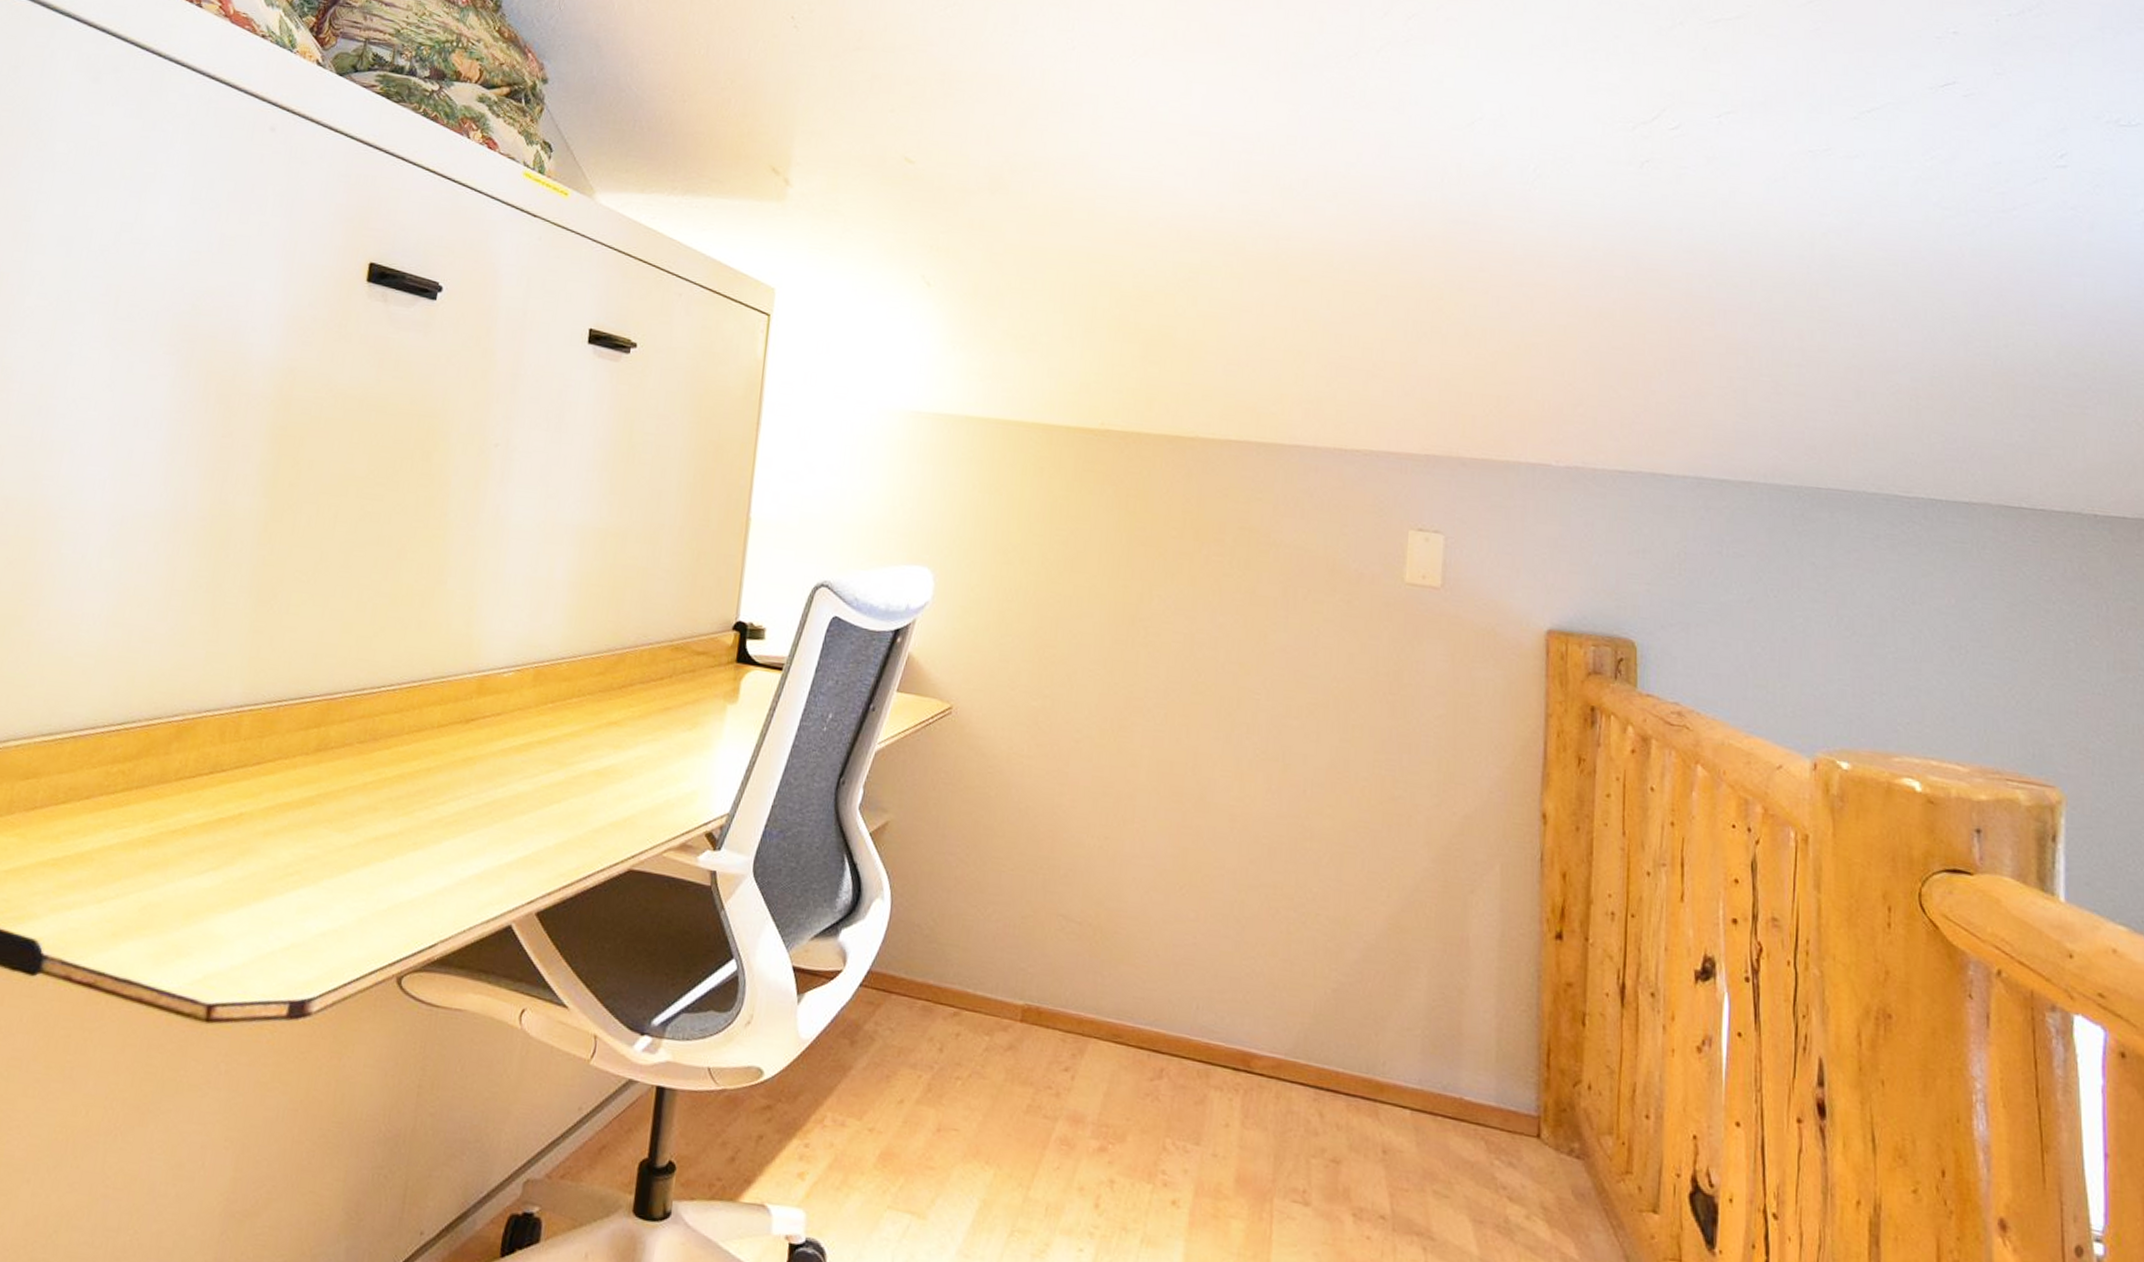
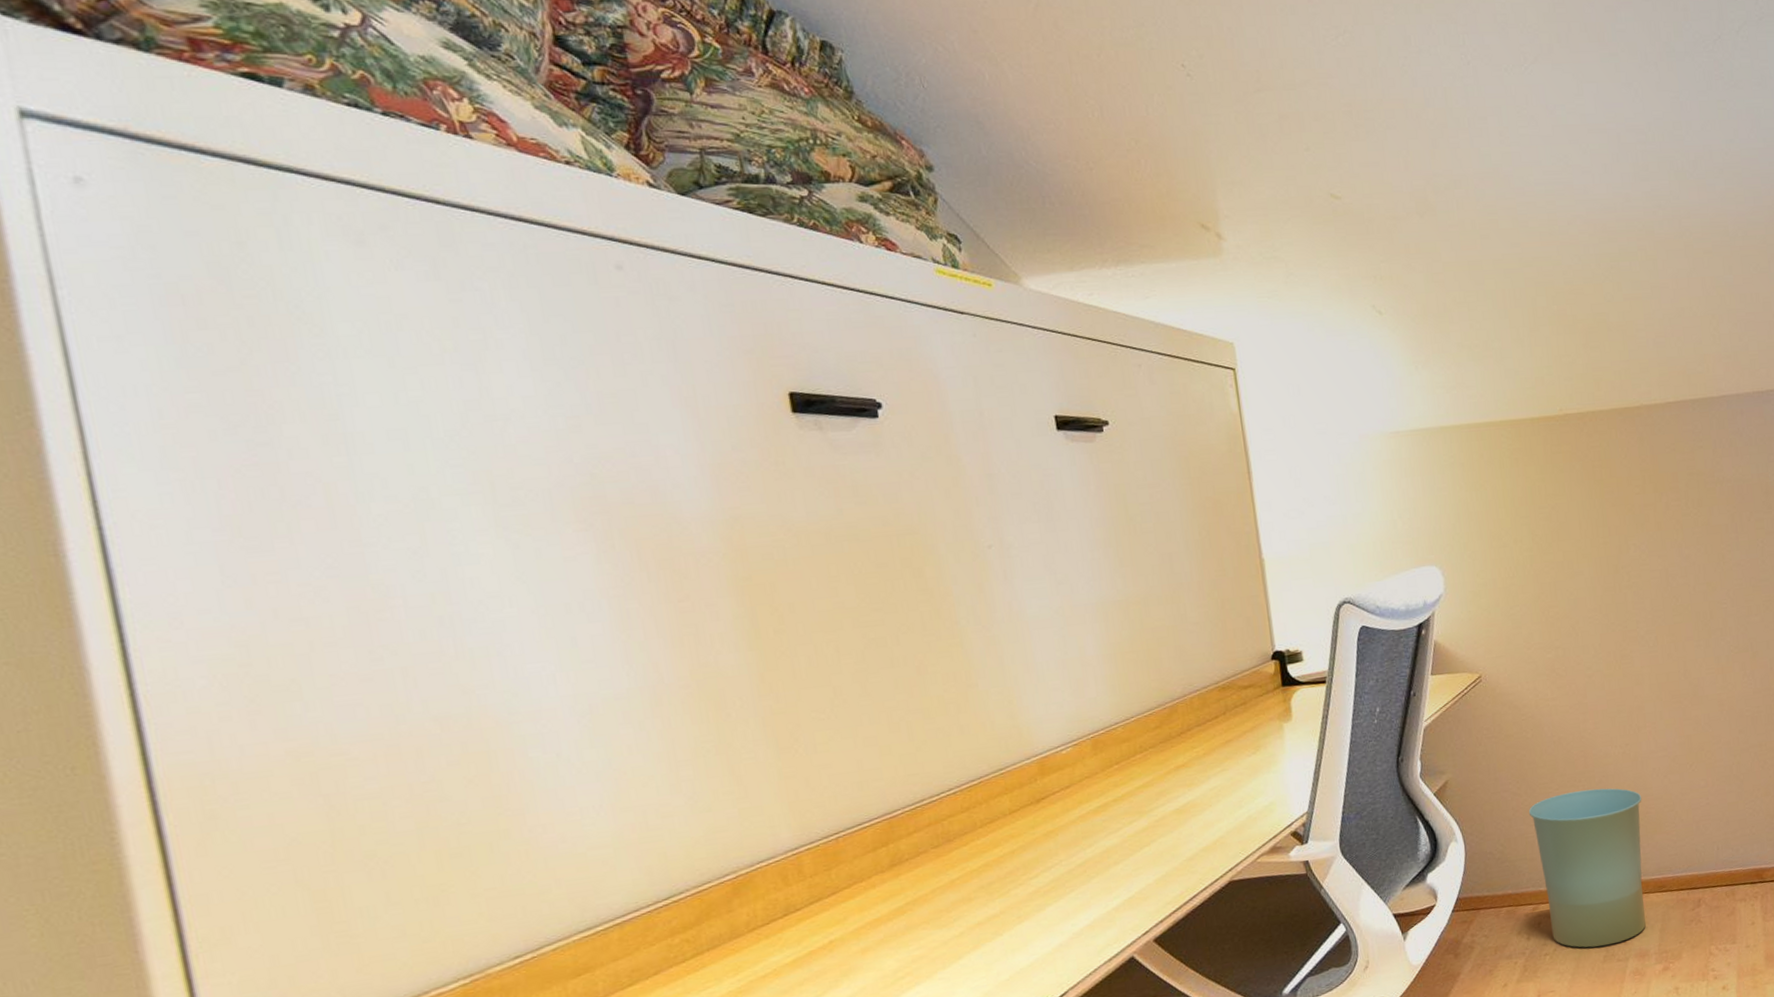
waste bin: none [970,877,1113,1093] -> present [1528,788,1646,948]

